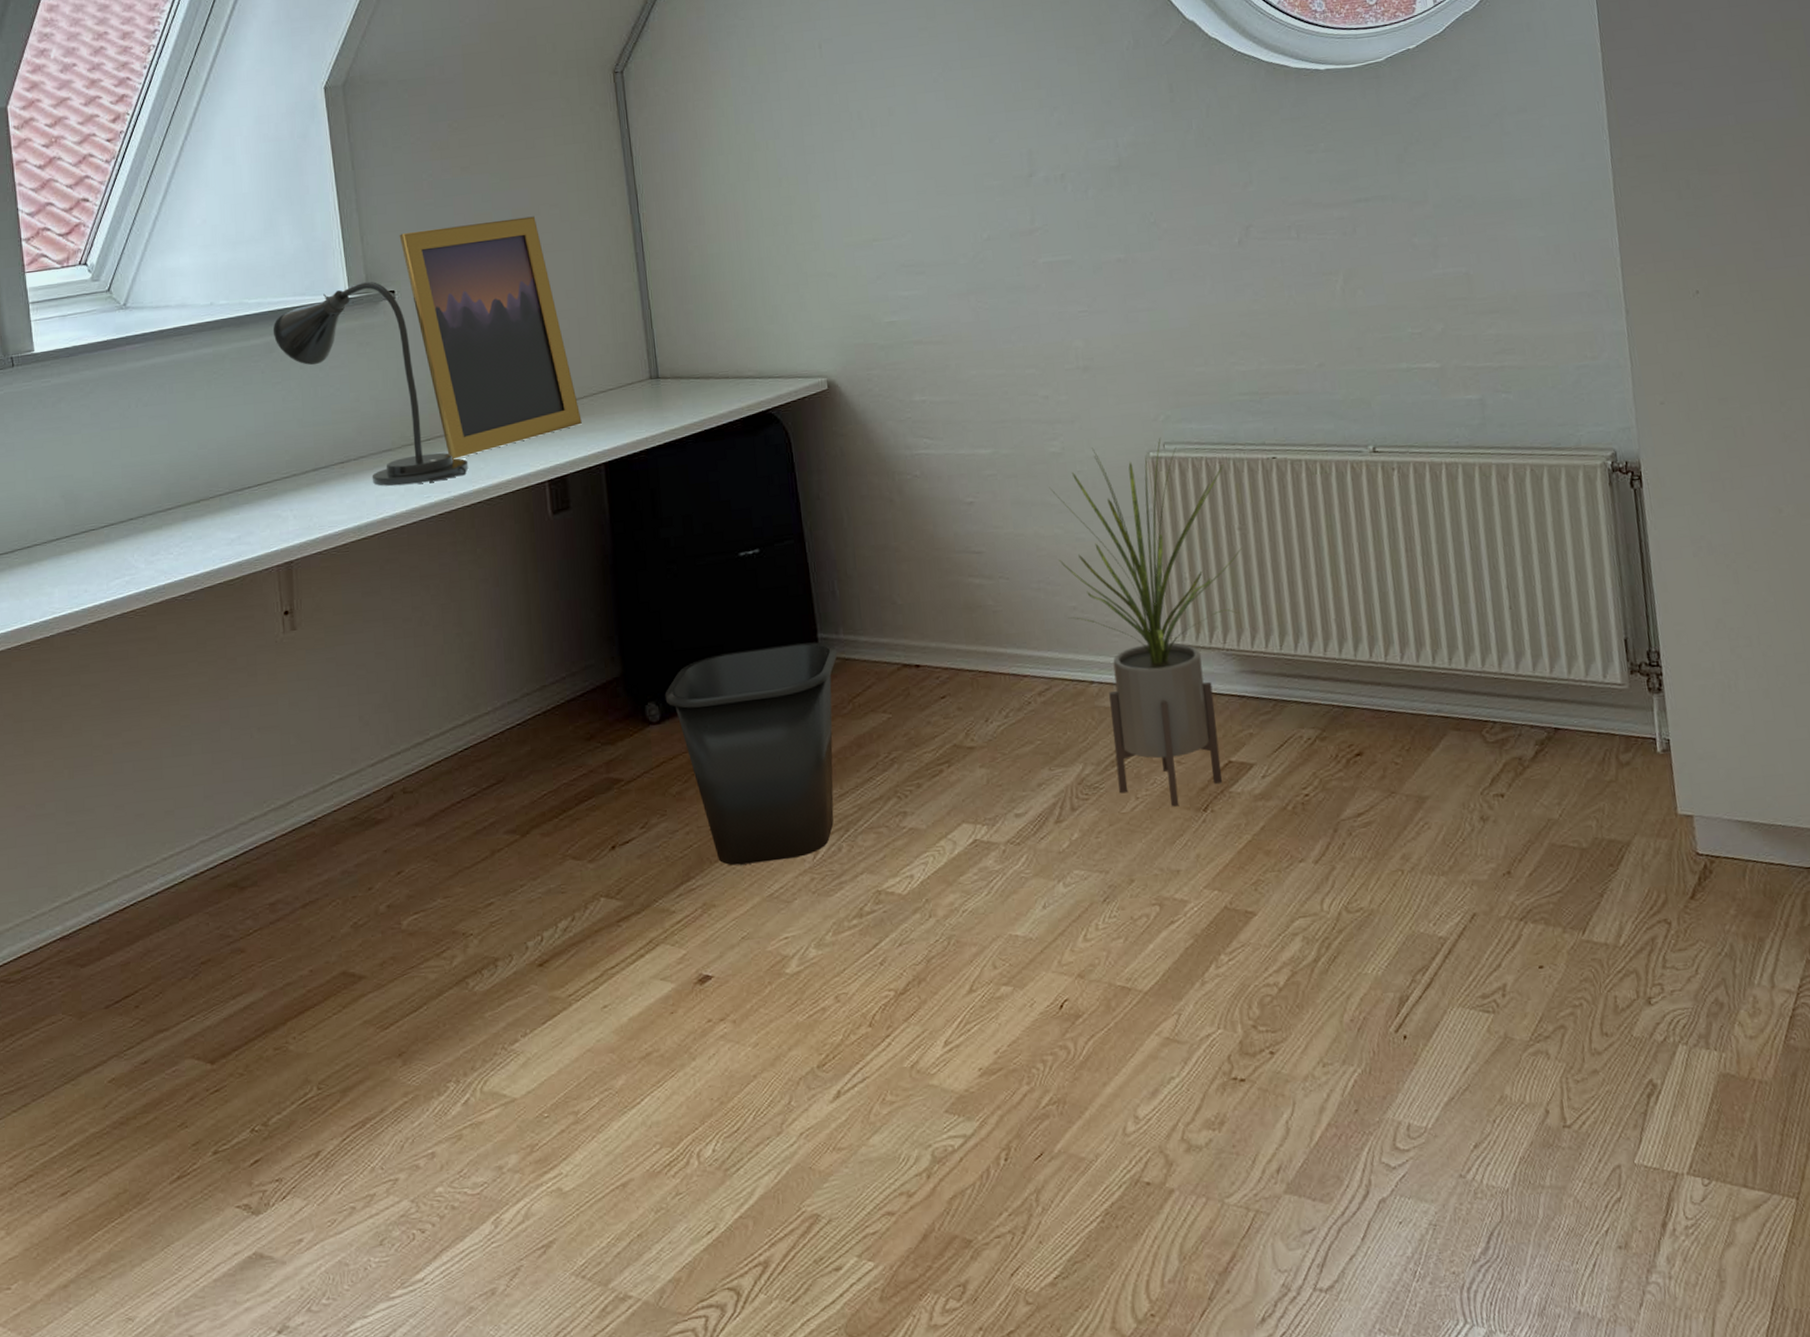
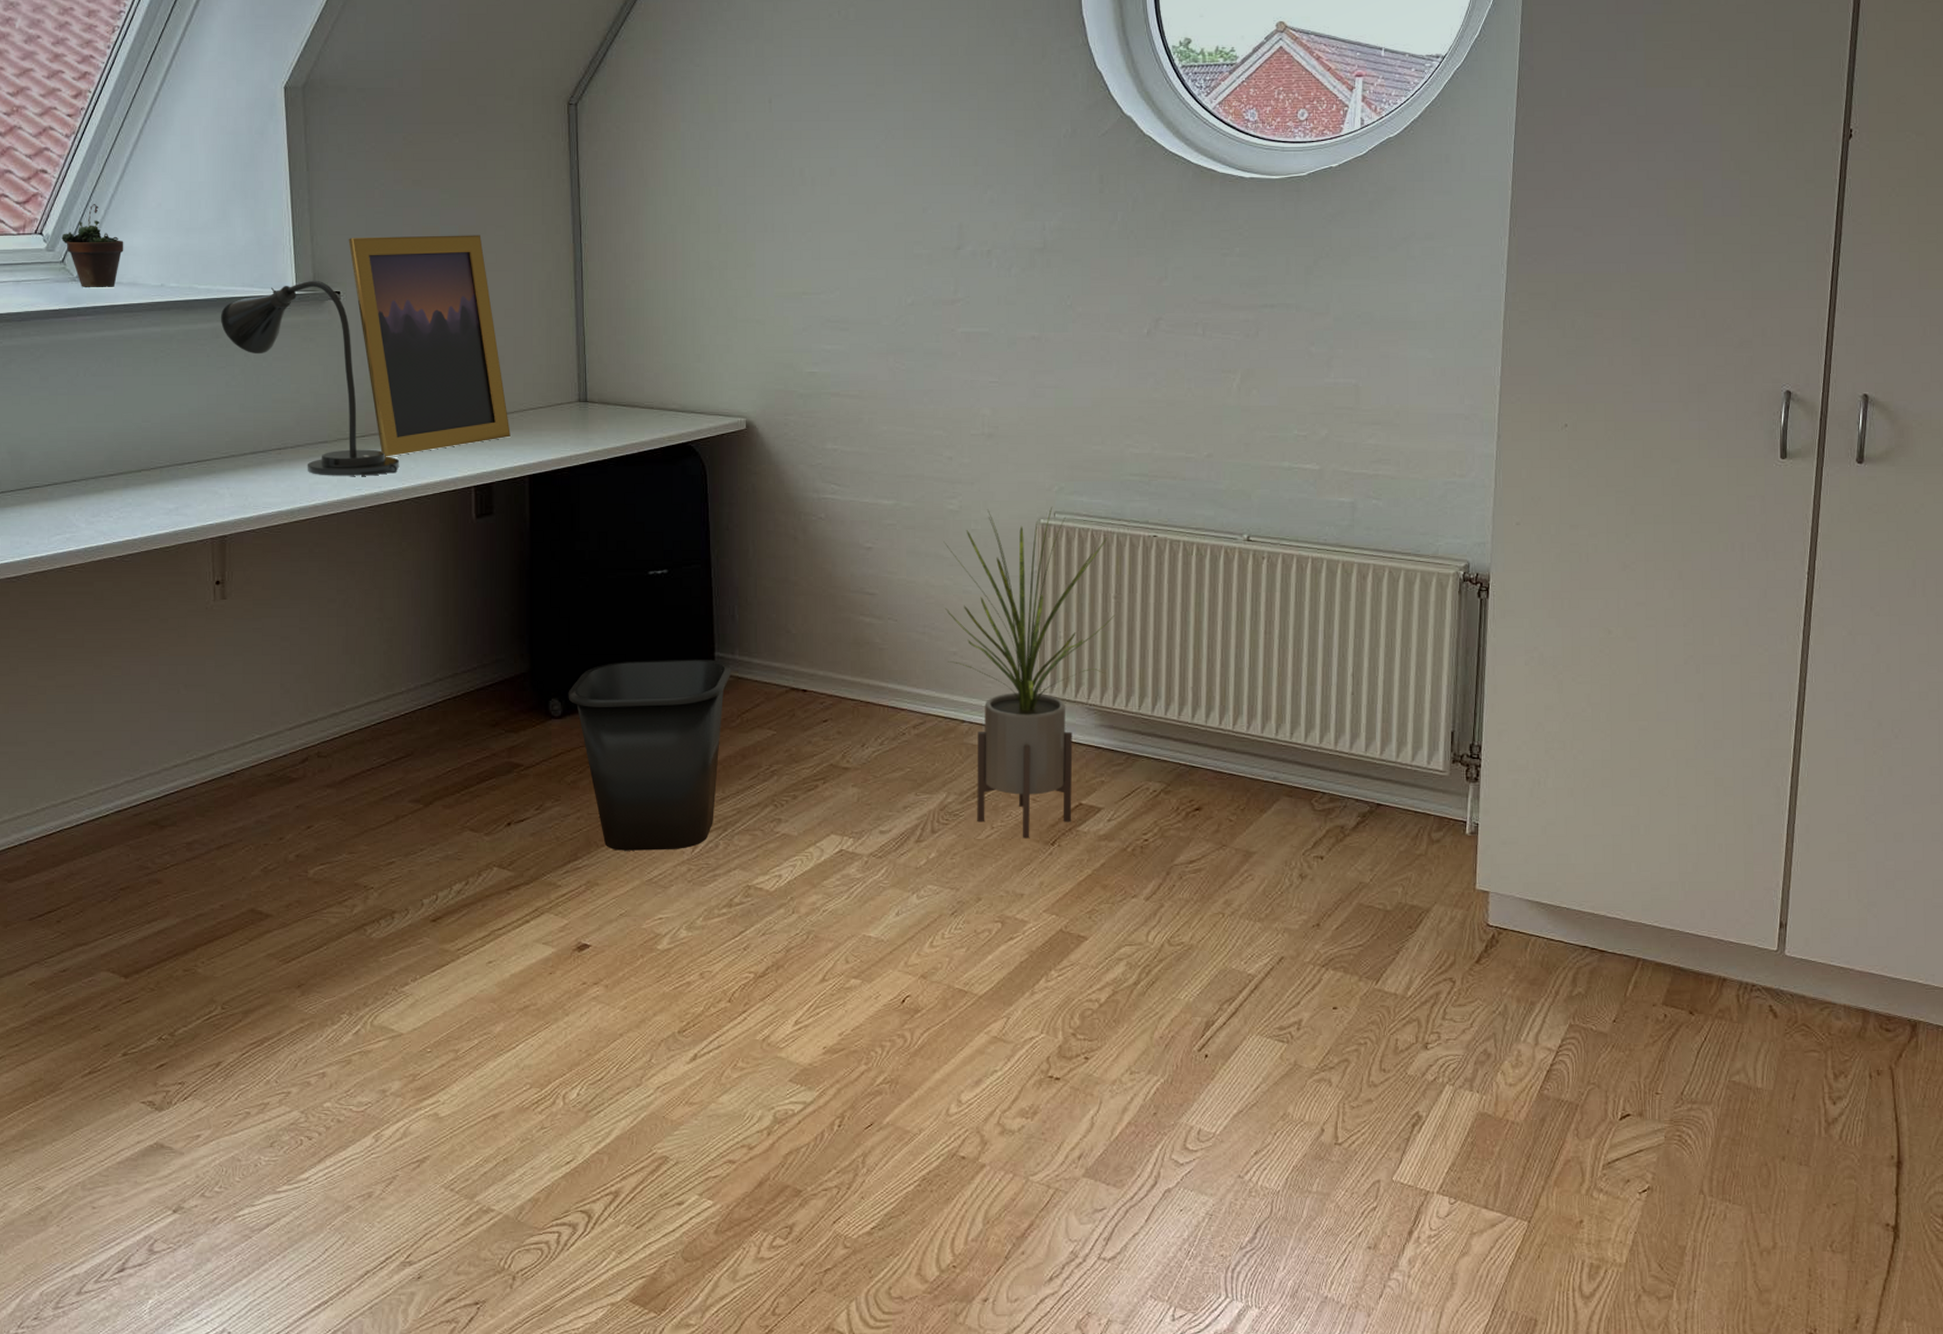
succulent plant: none [106,227,171,316] -> present [61,204,124,288]

